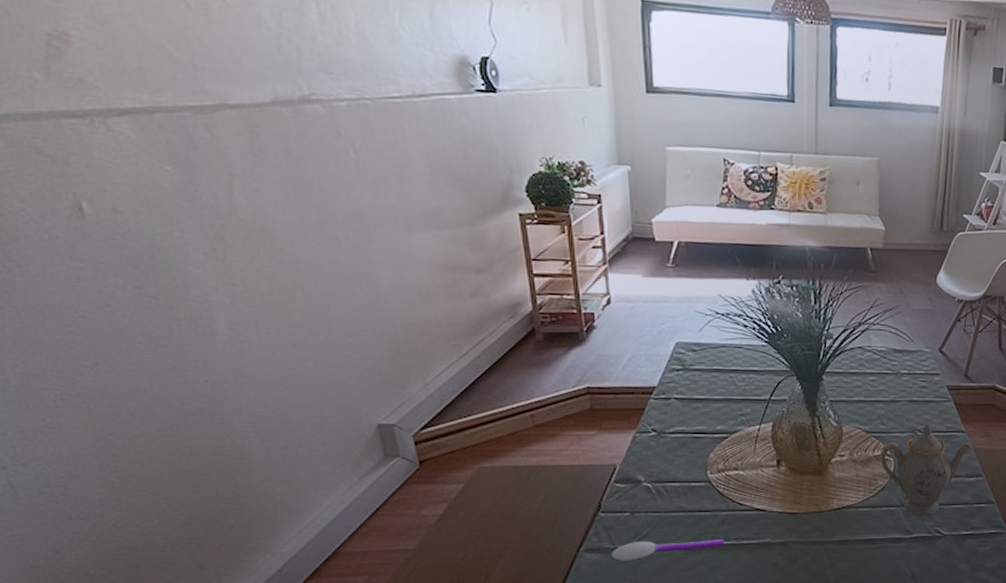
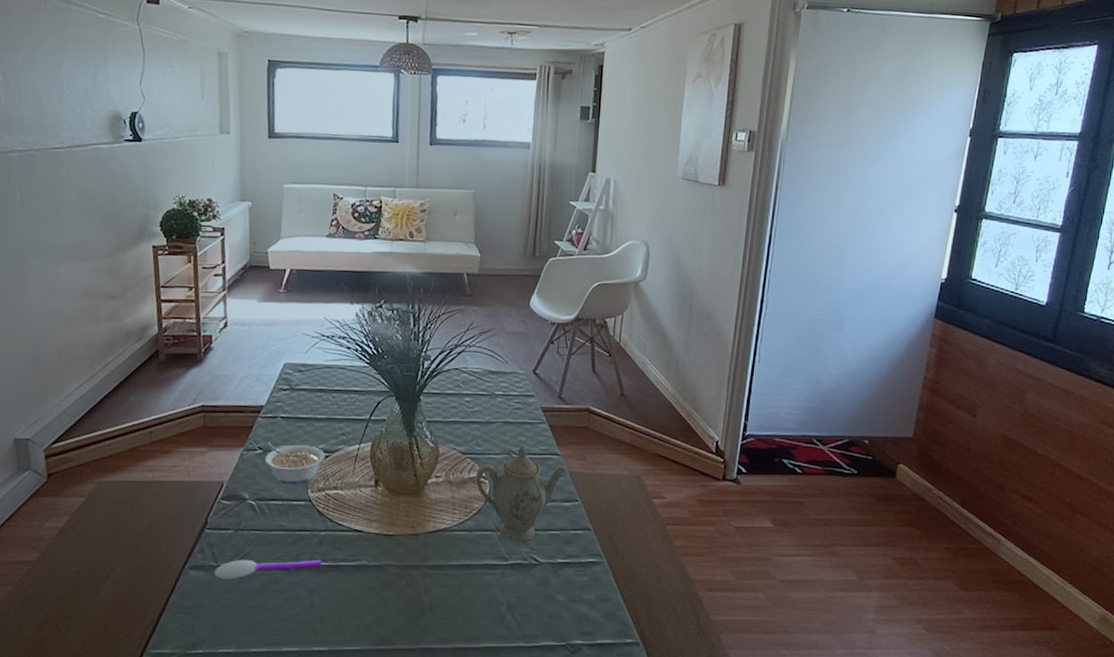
legume: none [659,424,724,466] -> present [265,442,325,485]

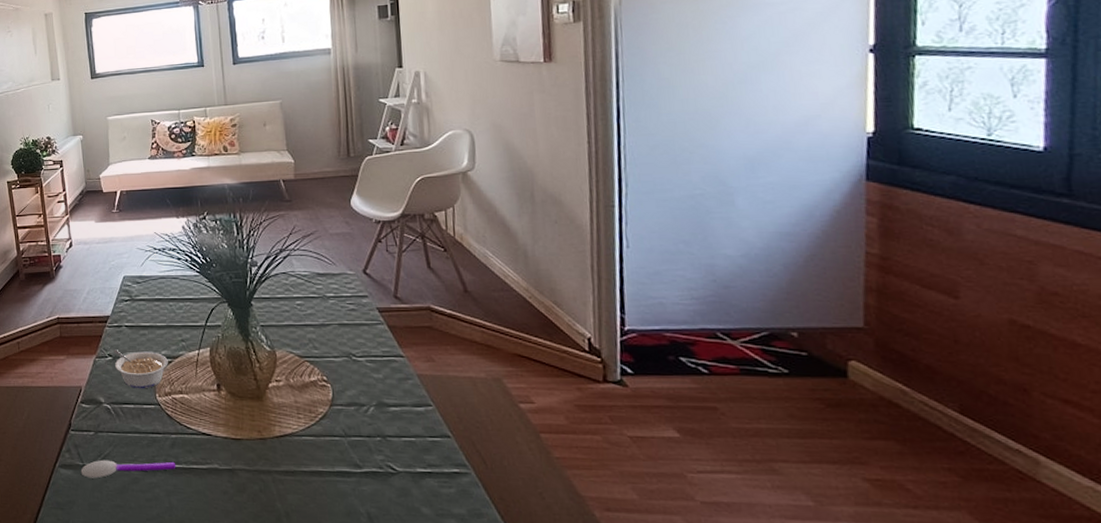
teapot: present [476,445,566,543] -> none [317,347,413,450]

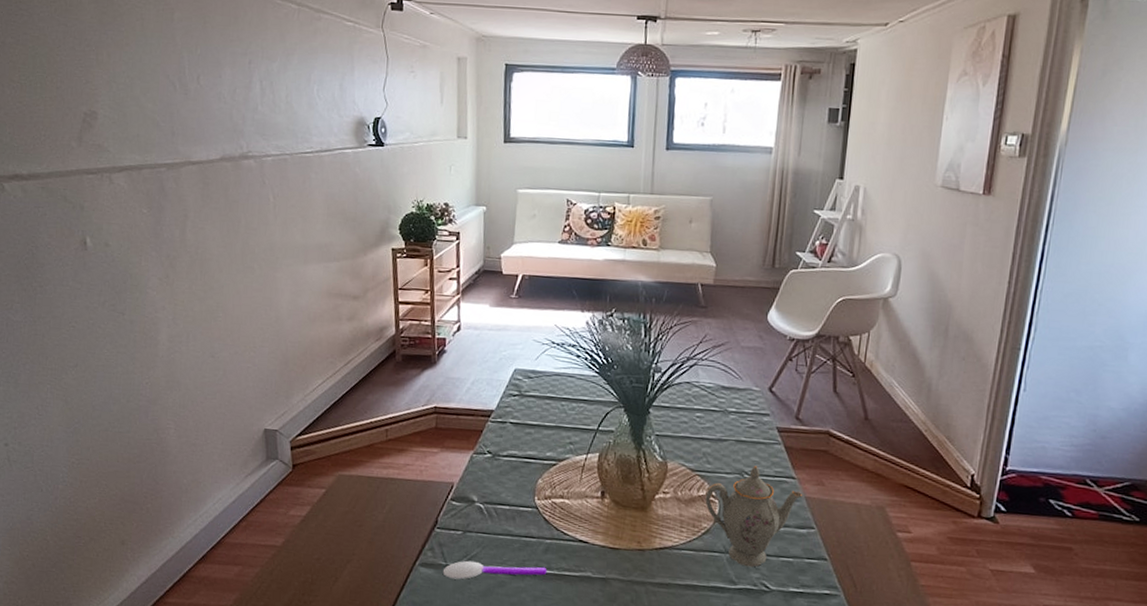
legume: present [114,349,168,389] -> none [494,446,552,491]
teapot: none [317,347,413,450] -> present [705,466,802,568]

